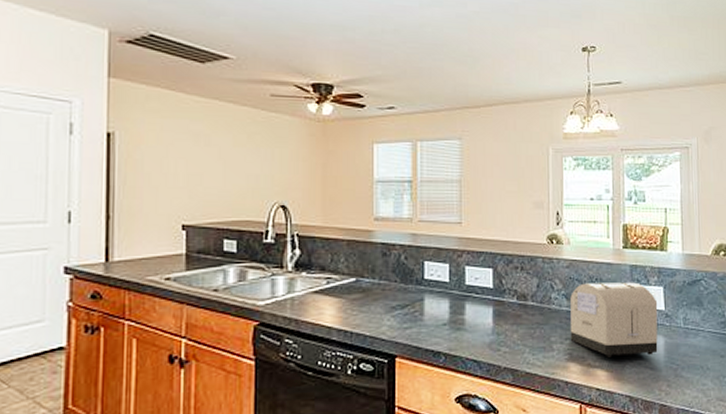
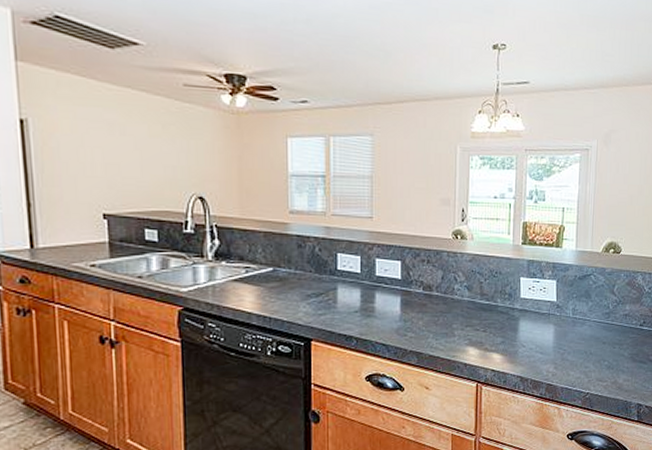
toaster: present [570,282,658,358] -> none [470,276,551,343]

